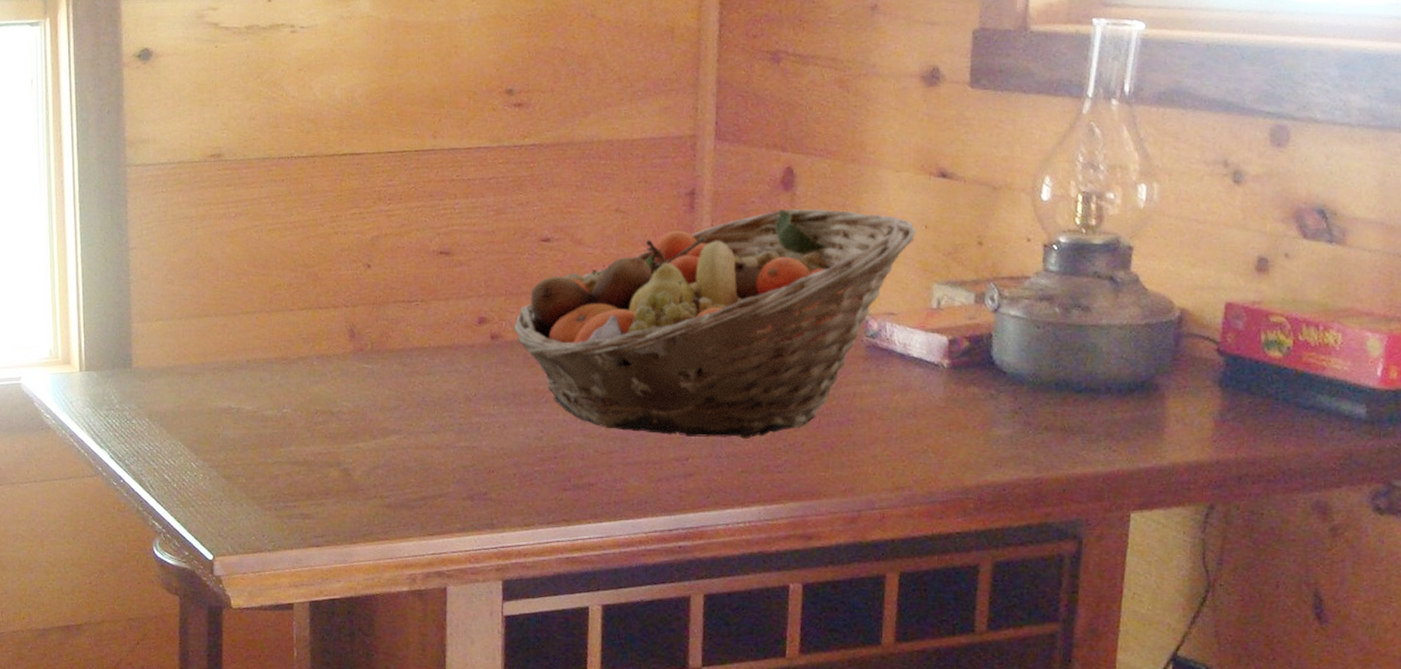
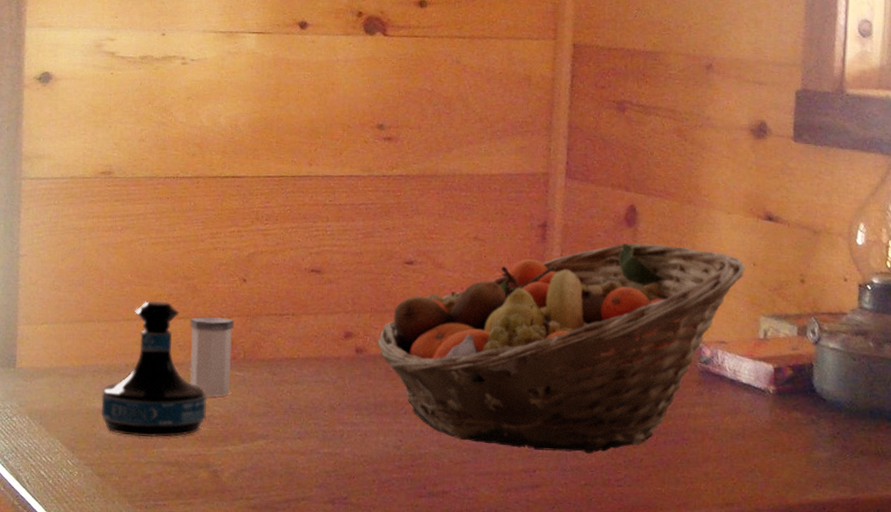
tequila bottle: none [223,291,334,437] -> present [101,300,207,438]
salt shaker: none [313,306,360,392] -> present [189,316,235,397]

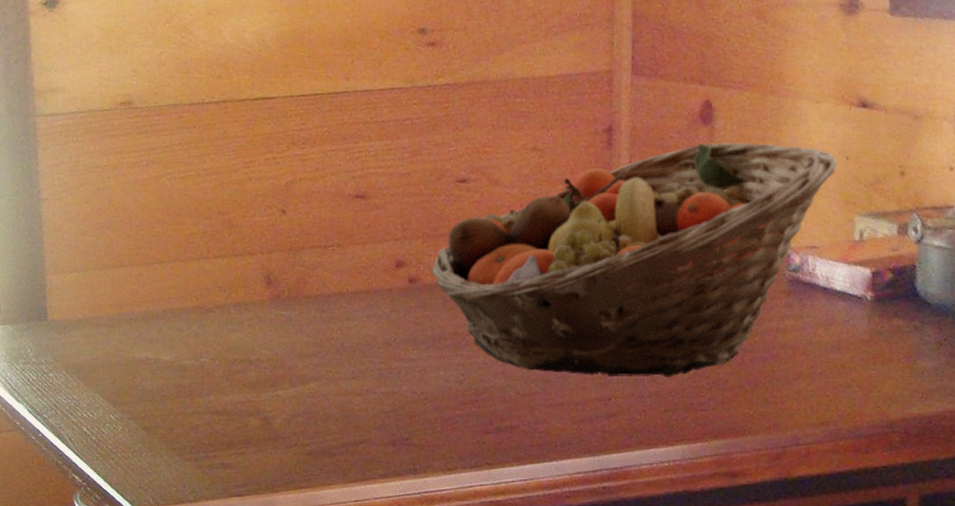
tequila bottle: present [101,300,207,438] -> none [140,239,252,387]
salt shaker: present [189,316,235,397] -> none [228,253,277,340]

